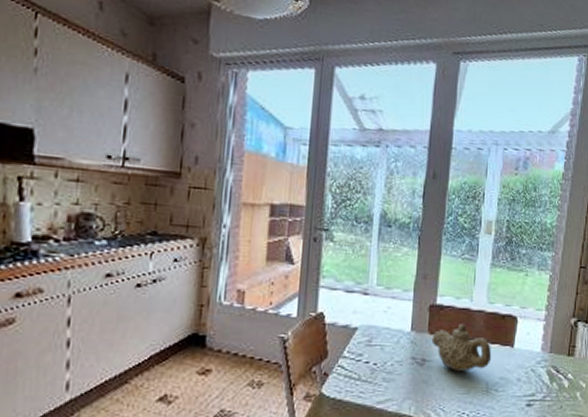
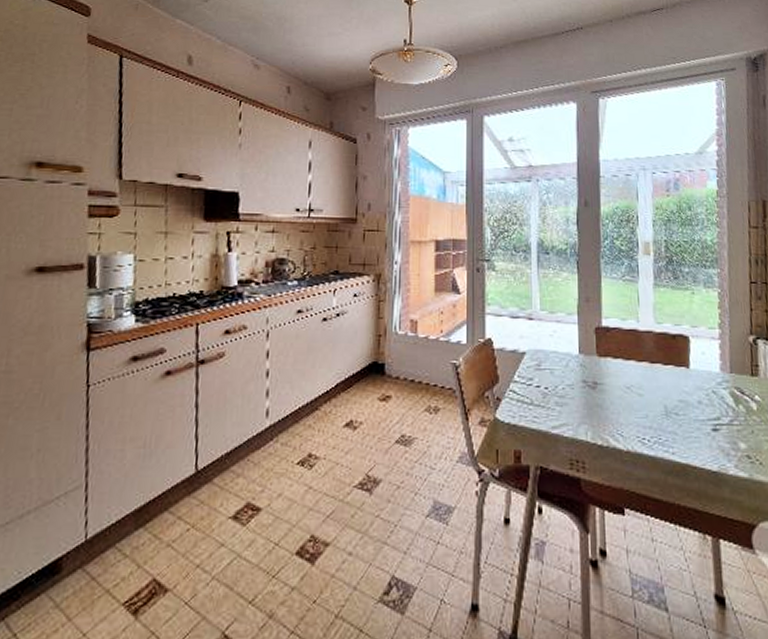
teapot: present [431,323,492,372] -> none [601,345,667,395]

